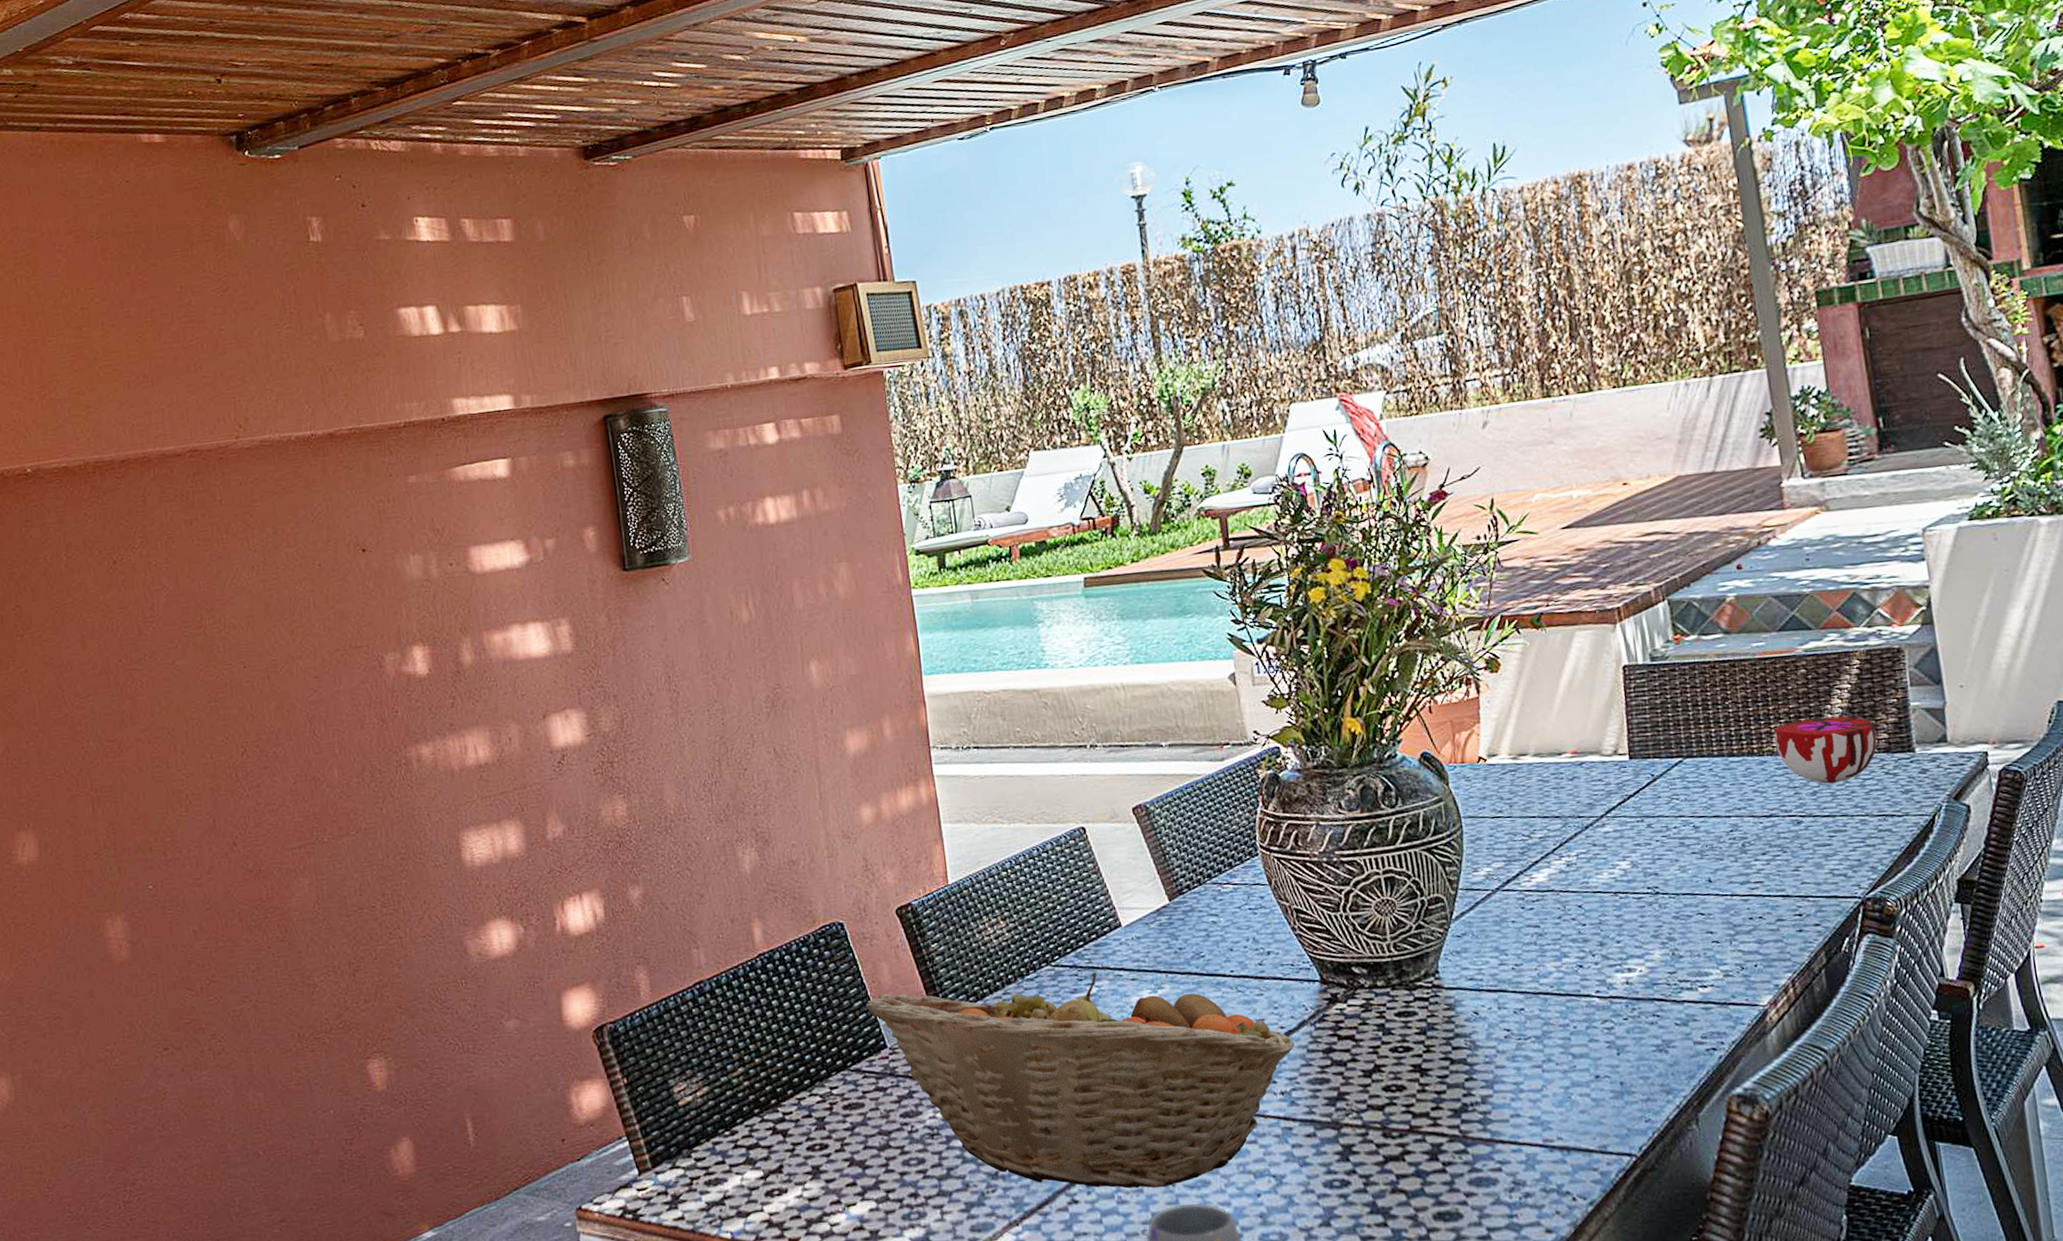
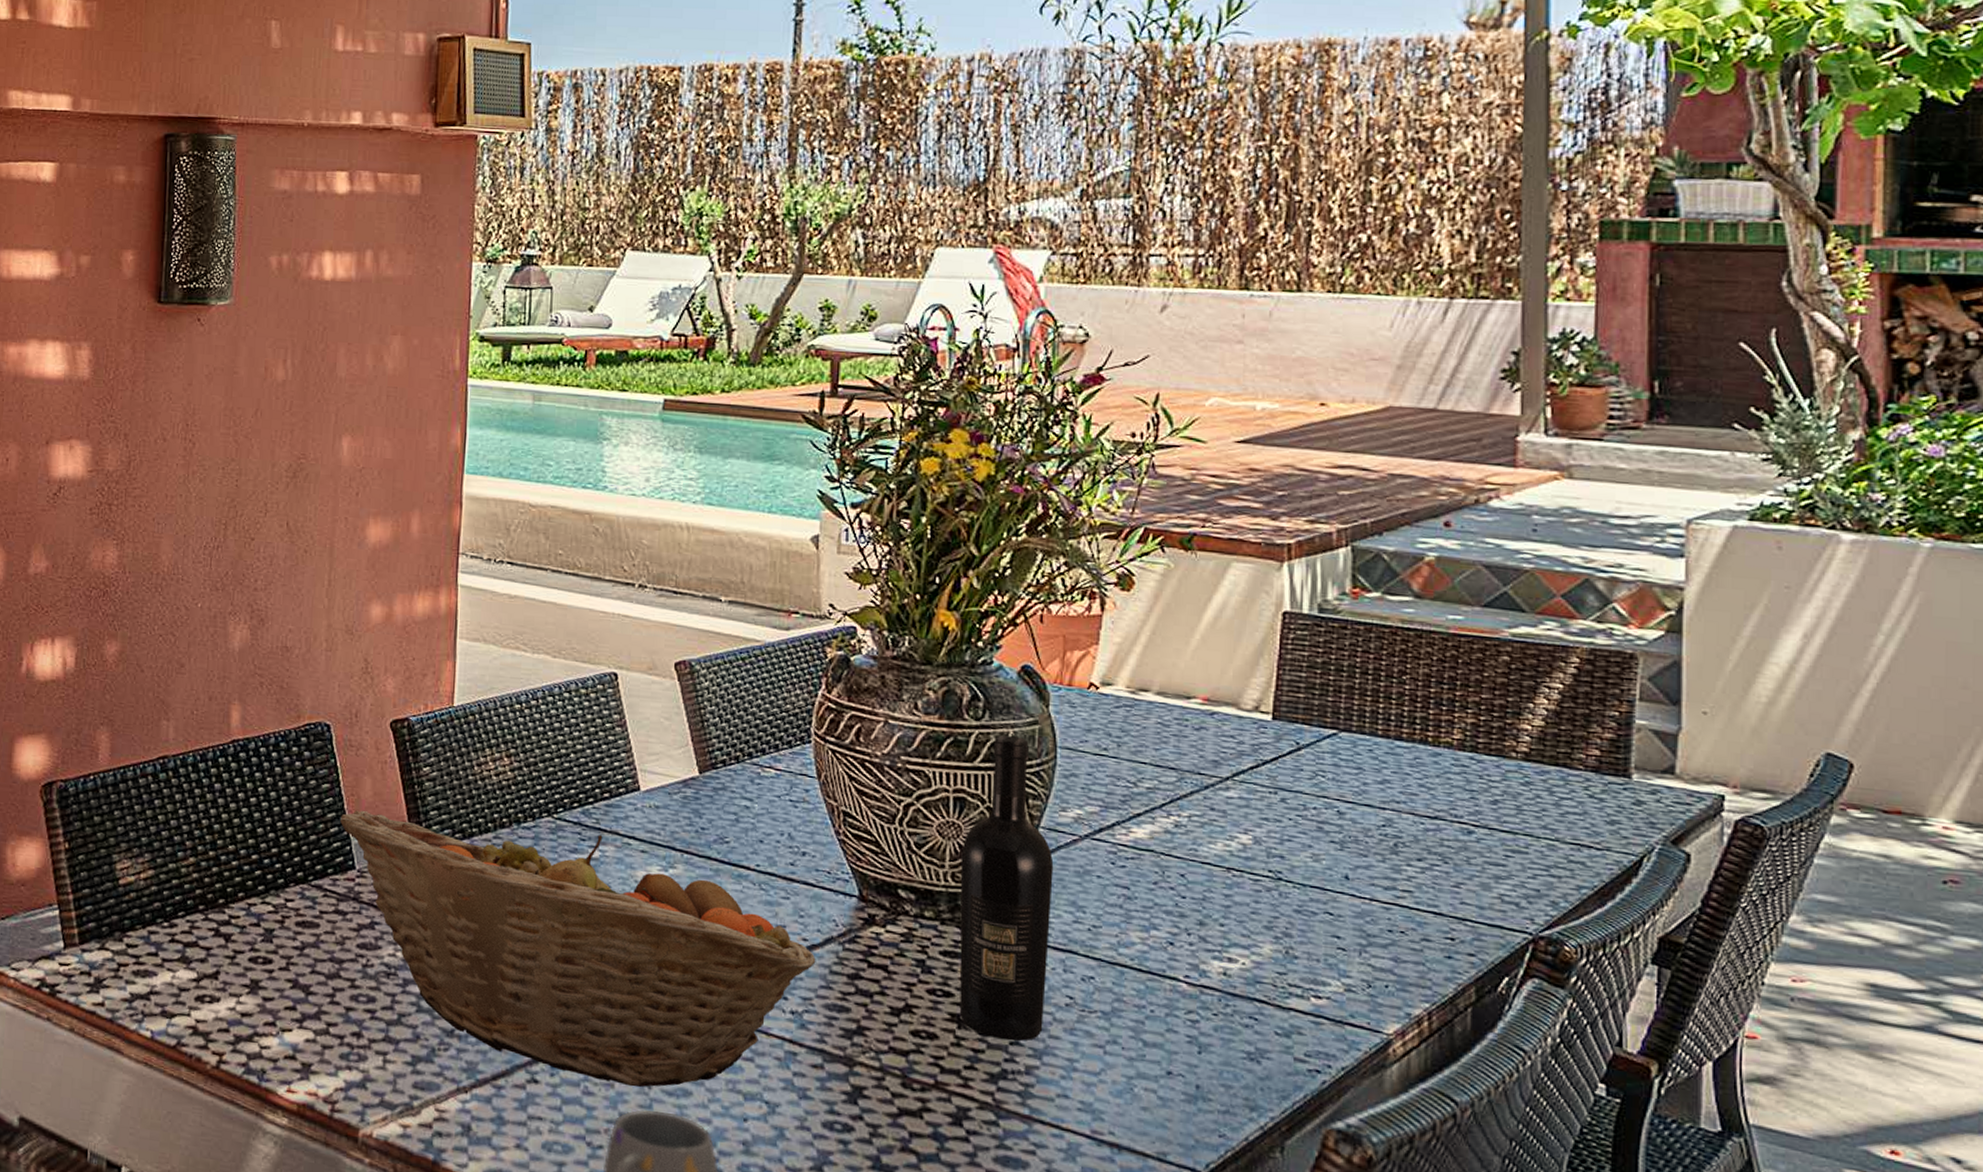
wine bottle: none [1398,815,1490,1079] -> present [959,735,1054,1041]
decorative bowl: present [1774,716,1877,784] -> none [1456,714,1586,796]

